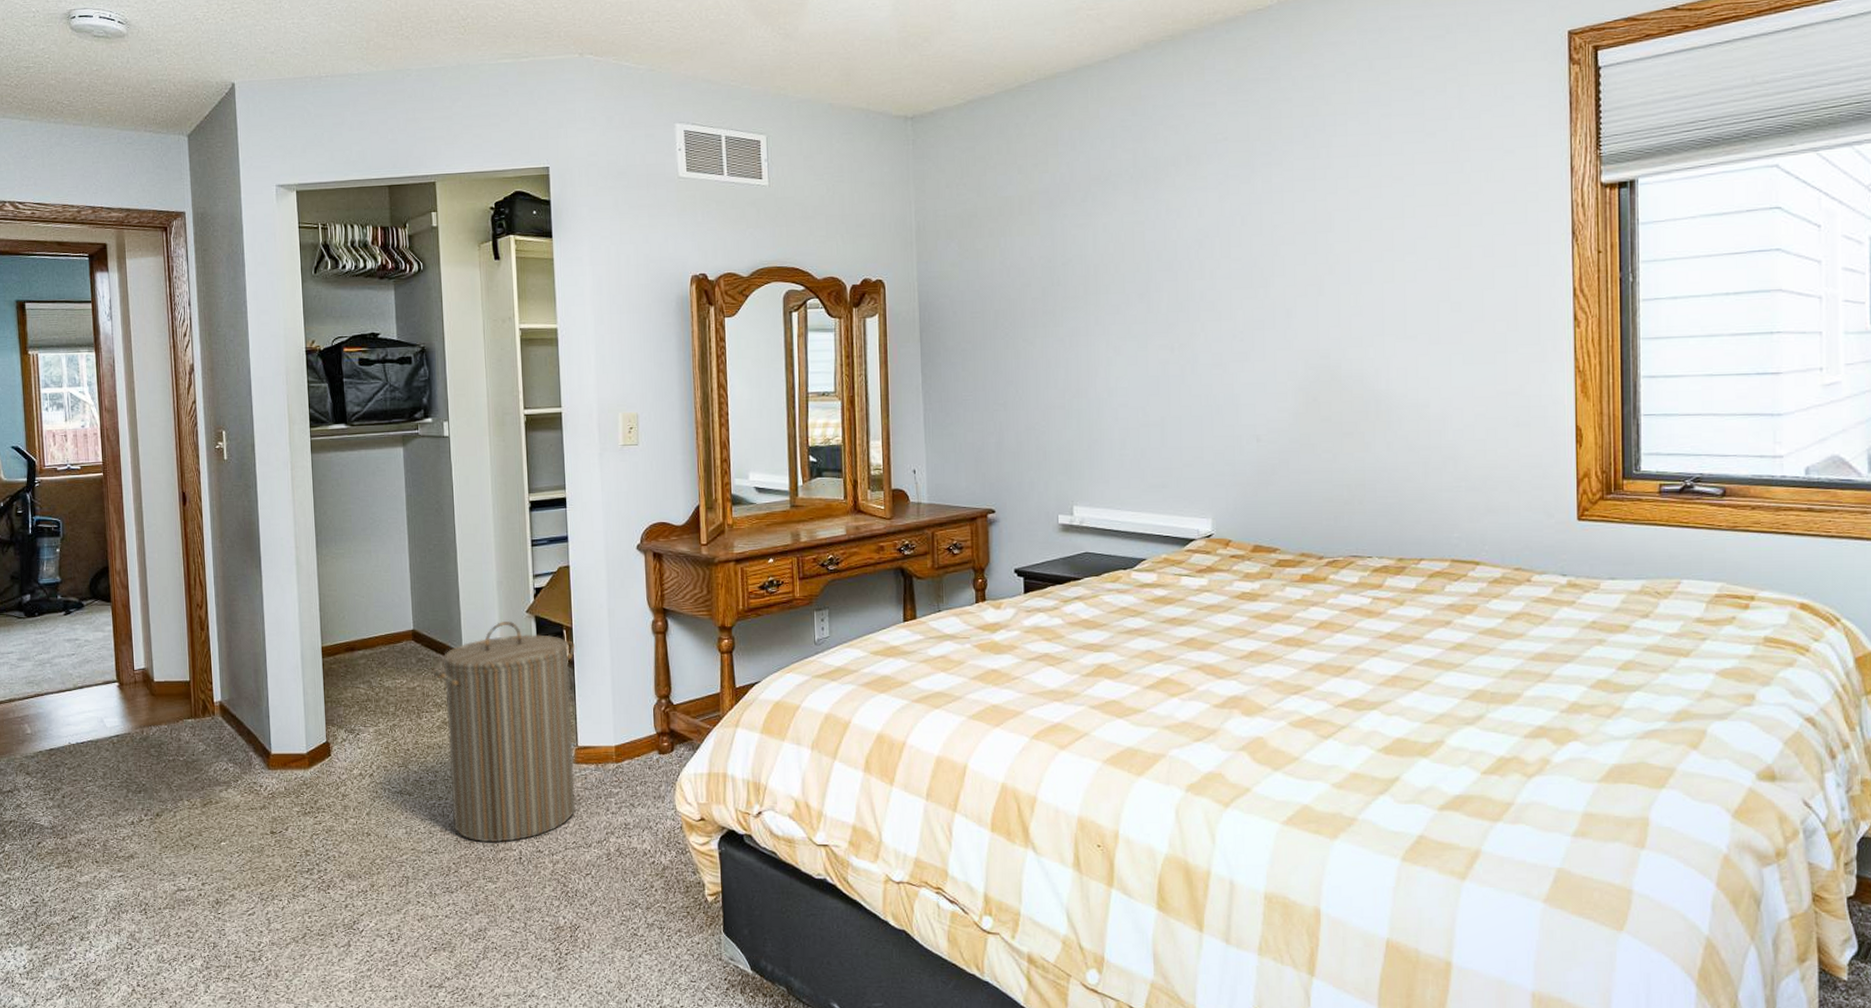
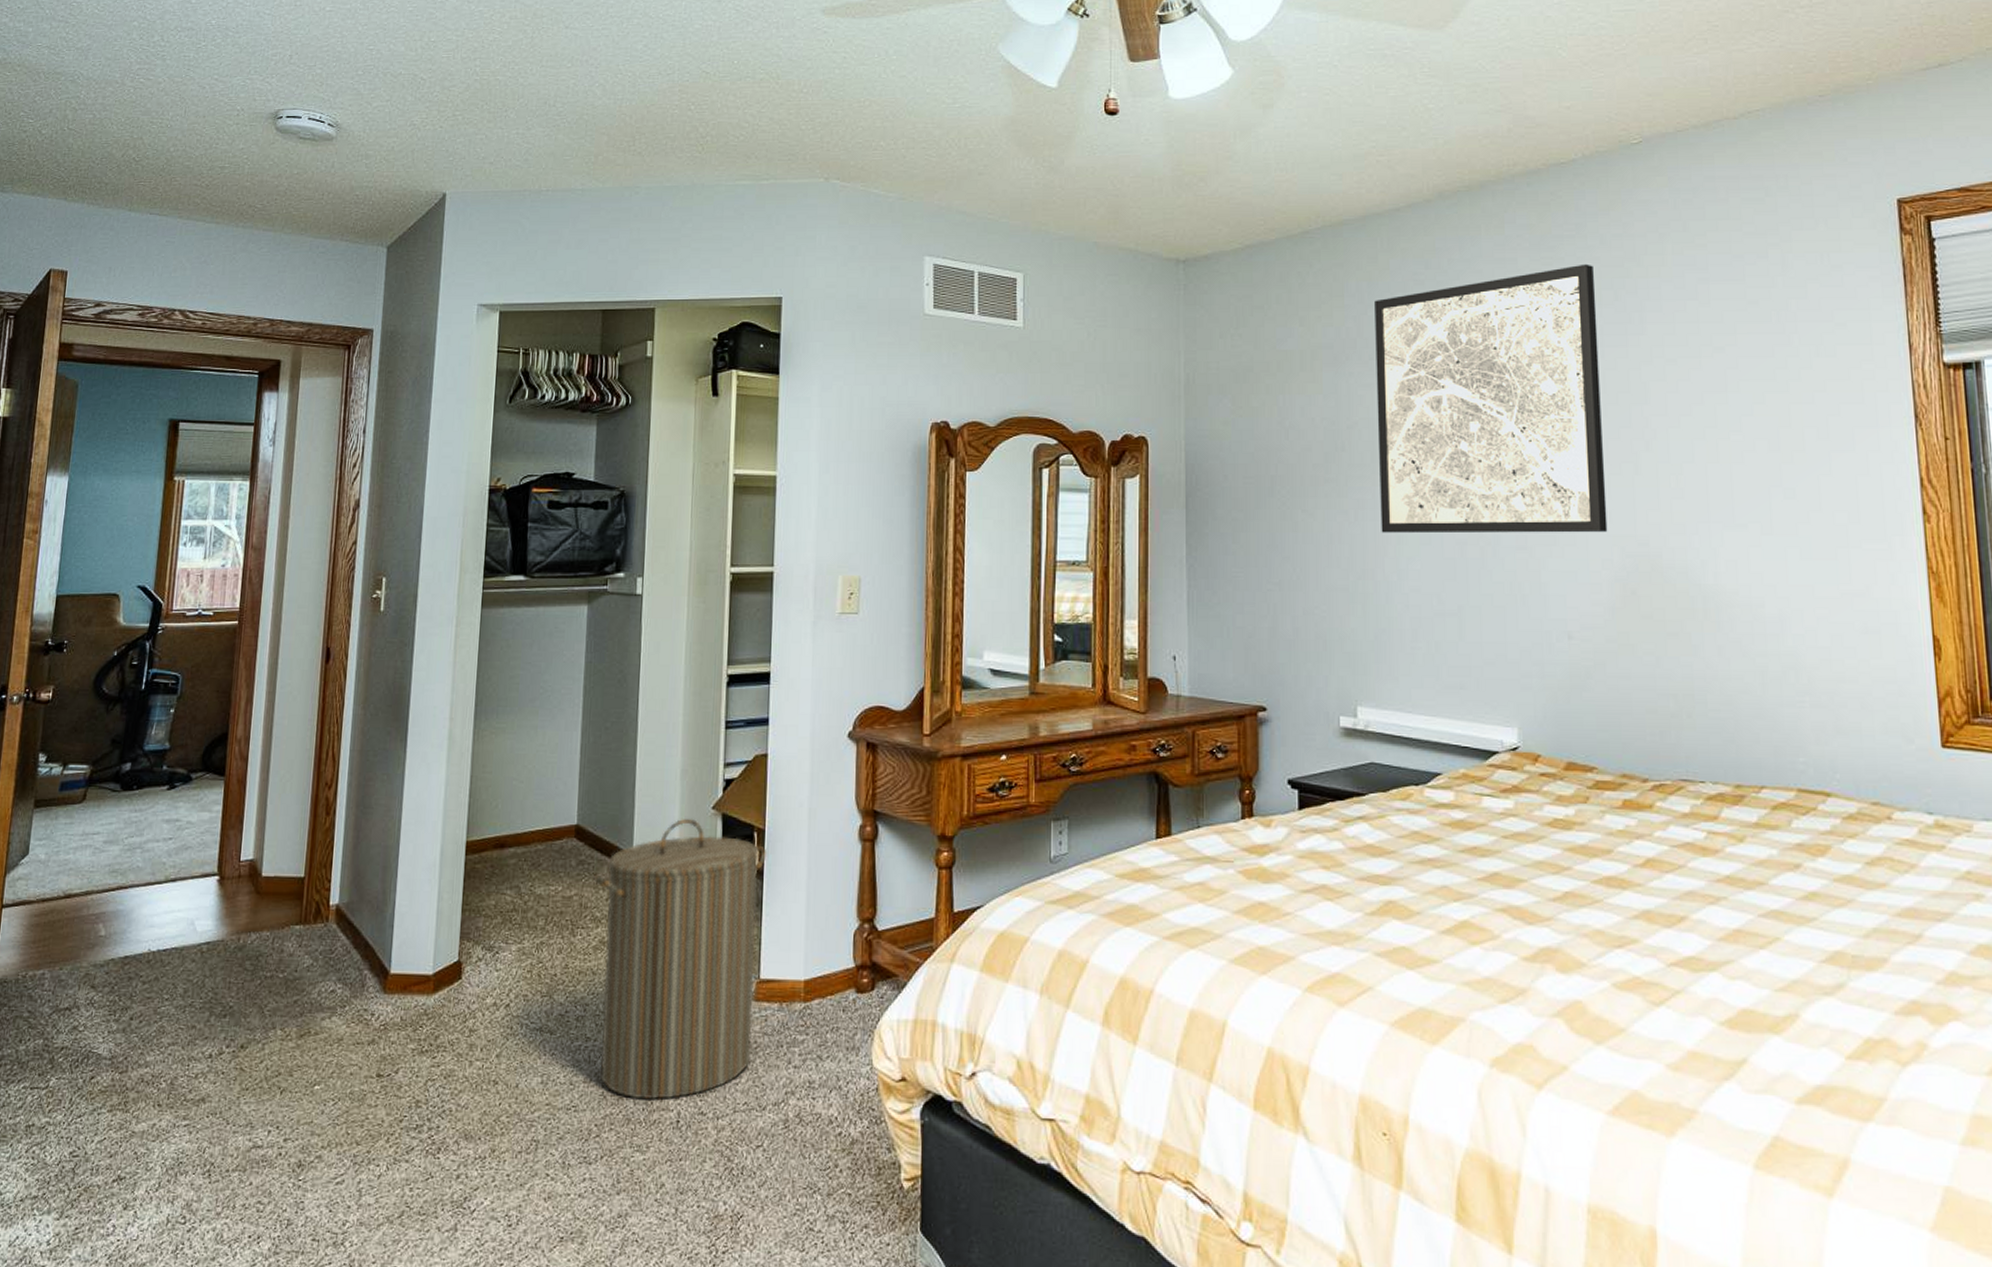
wall art: none [1086,104,1293,357] -> present [1375,263,1608,534]

